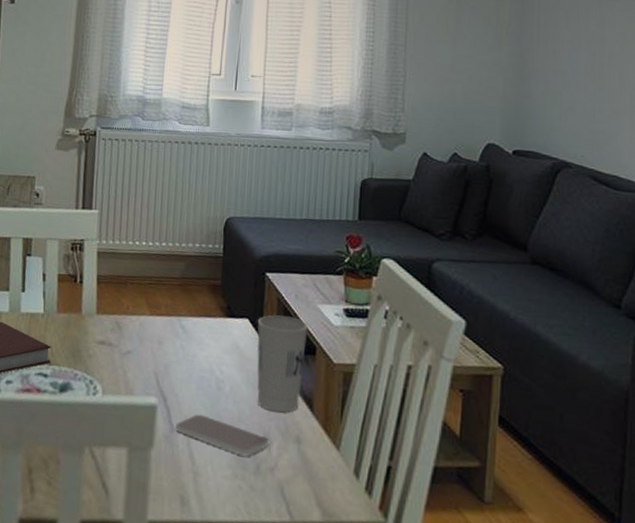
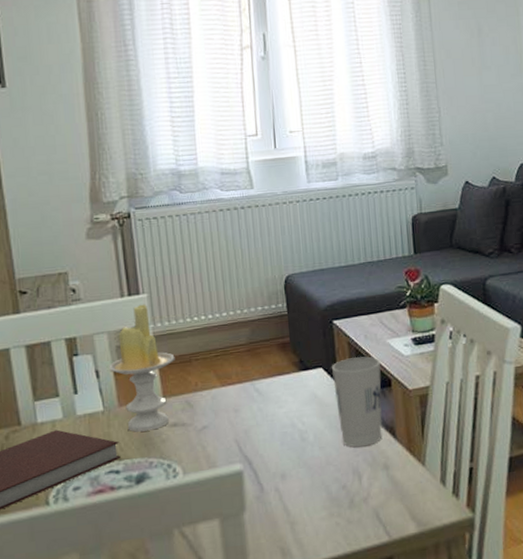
candle: none [55,219,113,343] -> present [109,304,175,432]
smartphone: present [175,414,269,457] -> none [265,467,359,495]

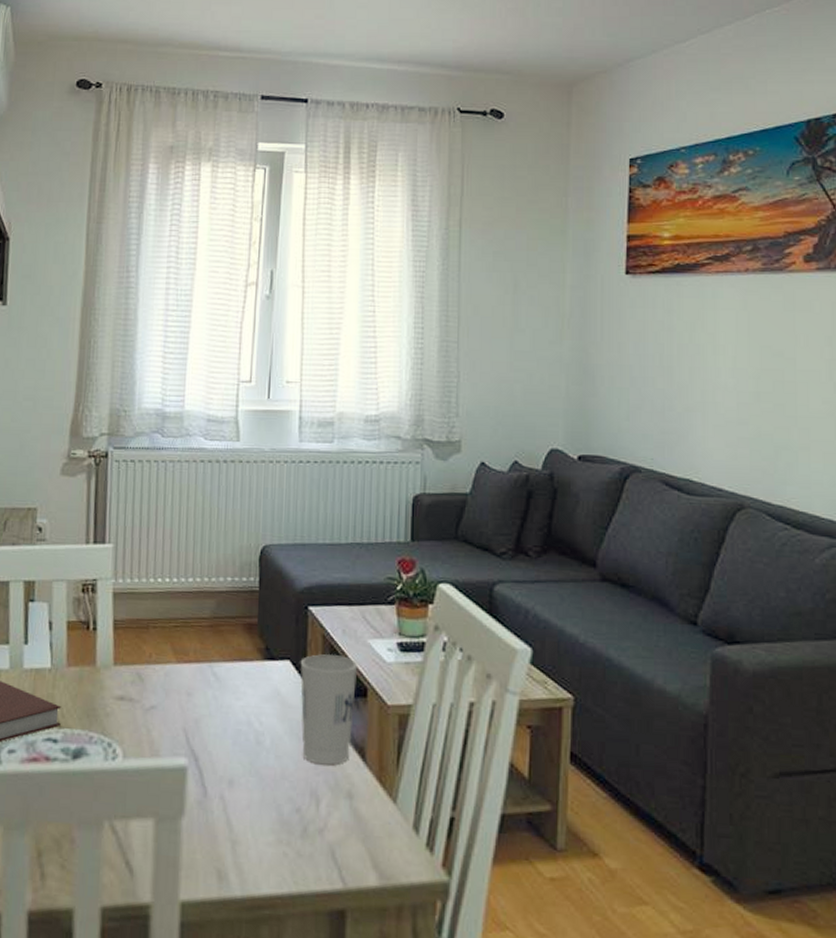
candle: present [109,304,175,432] -> none [63,554,132,700]

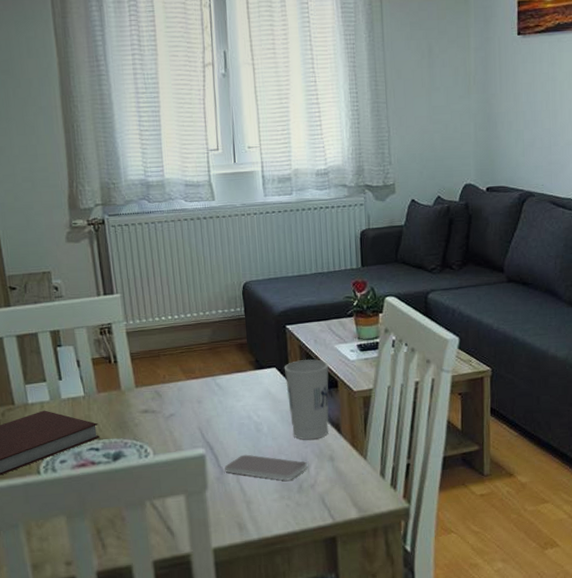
smartphone: none [209,773,317,819] -> present [224,454,307,481]

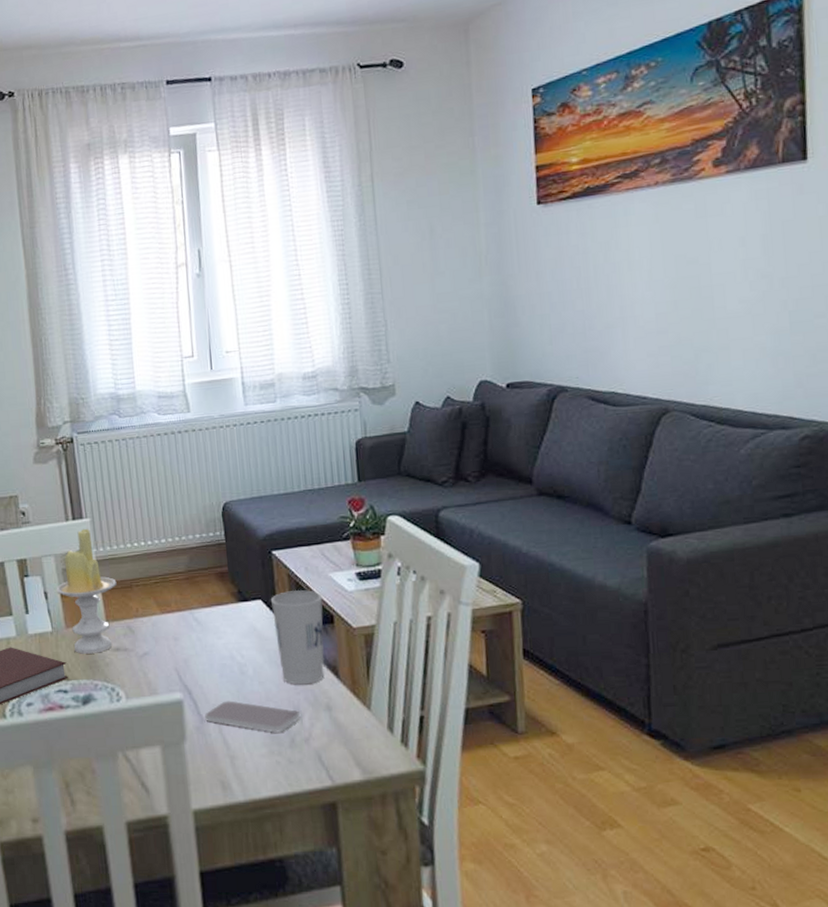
candle: none [88,303,146,416] -> present [56,528,117,654]

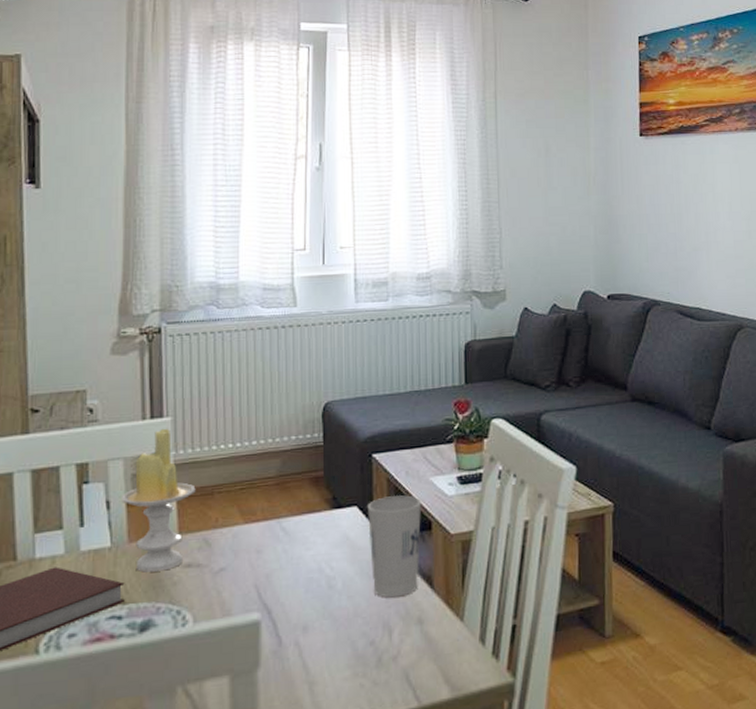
smartphone: present [205,700,300,733] -> none [284,618,389,652]

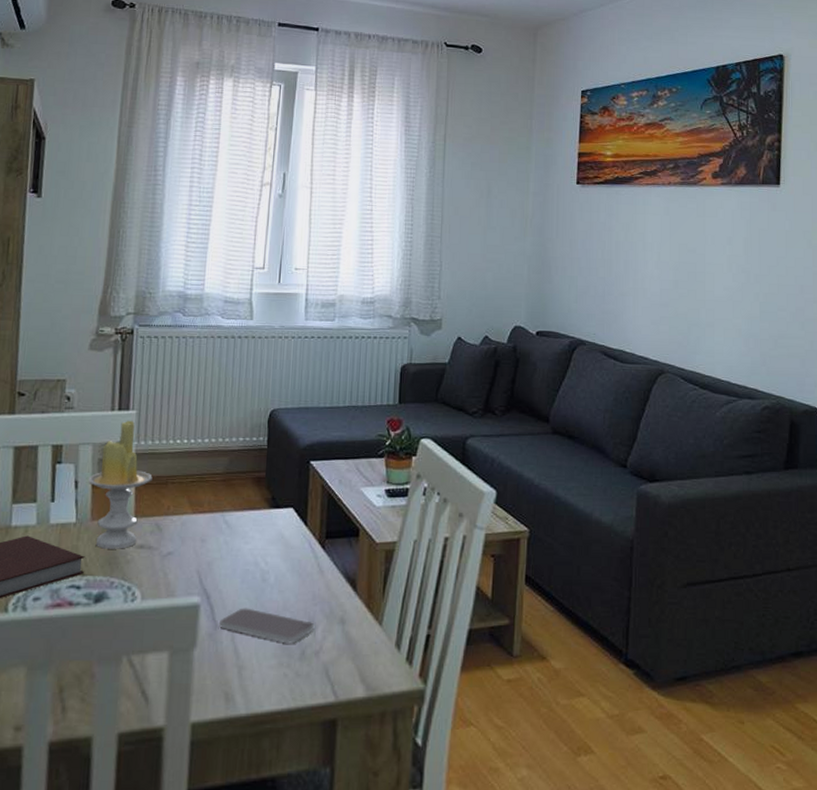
smartphone: none [284,618,389,652] -> present [219,608,314,644]
cup: present [367,495,422,598] -> none [302,502,352,596]

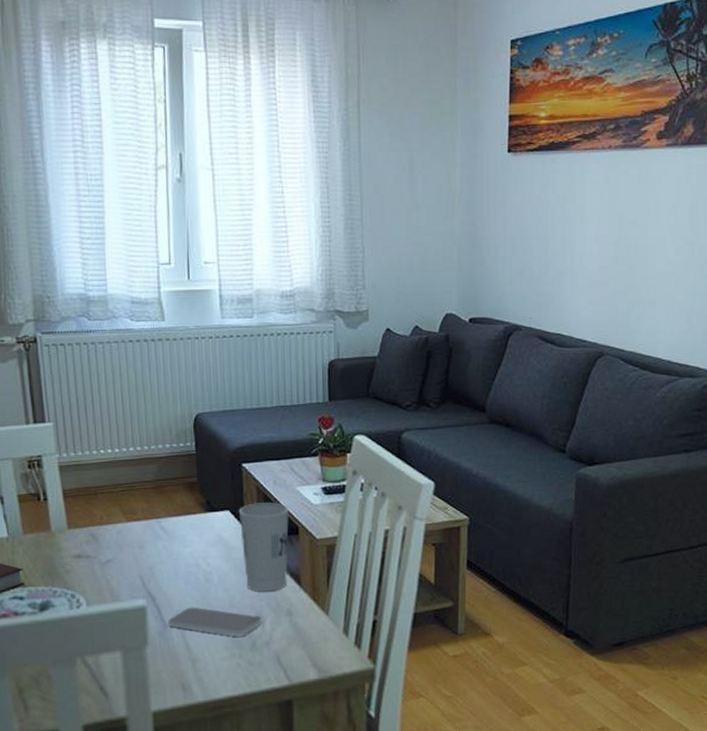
candle: present [88,420,153,549] -> none [13,432,81,561]
cup: none [302,502,352,596] -> present [238,502,290,592]

